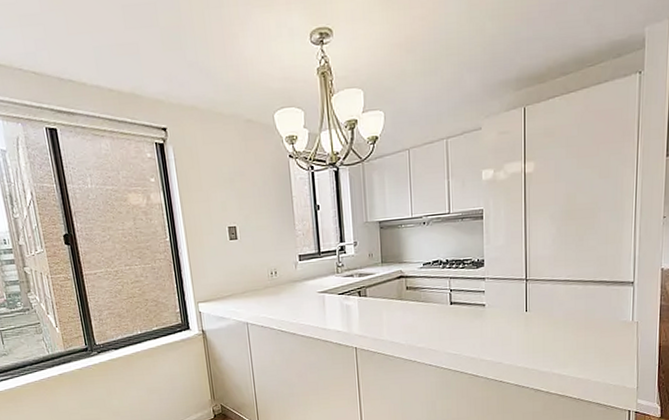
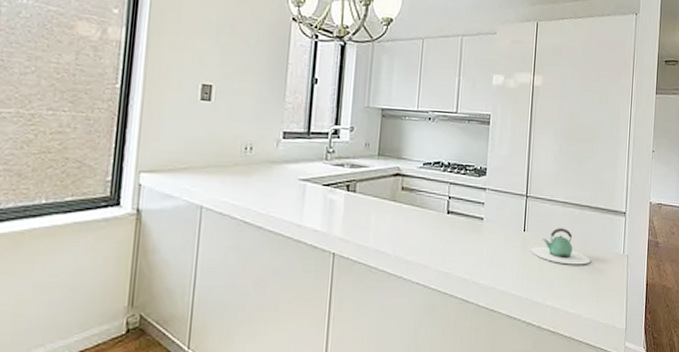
teapot: none [534,304,596,337] -> present [530,228,590,265]

